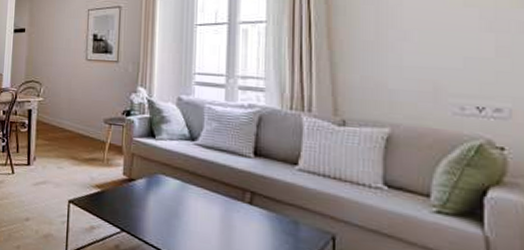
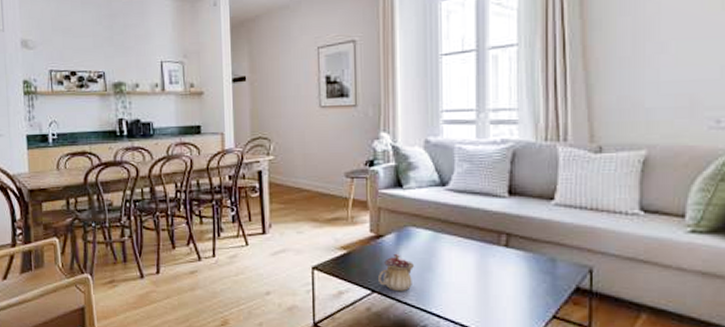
teapot: none [128,197,161,235] -> present [378,253,414,292]

